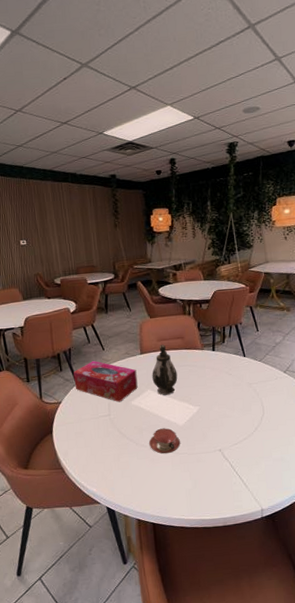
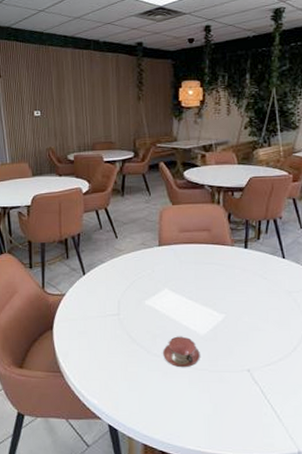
tissue box: present [73,360,138,403] -> none [81,249,154,301]
teapot: present [152,344,178,395] -> none [170,236,201,297]

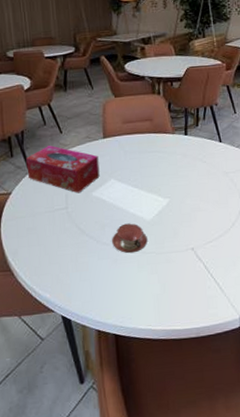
tissue box: none [81,249,154,301] -> present [26,144,100,194]

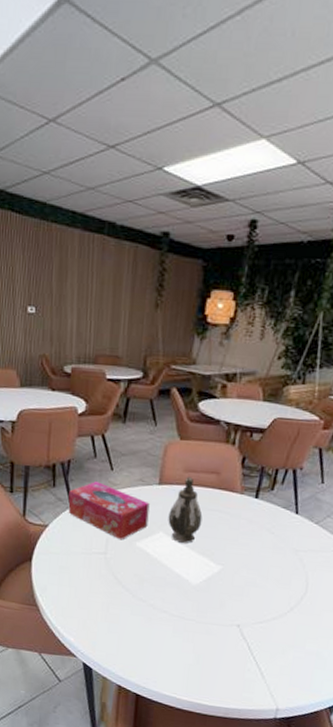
teacup: present [111,223,148,254] -> none [148,583,189,616]
teapot: none [116,127,145,185] -> present [168,477,203,543]

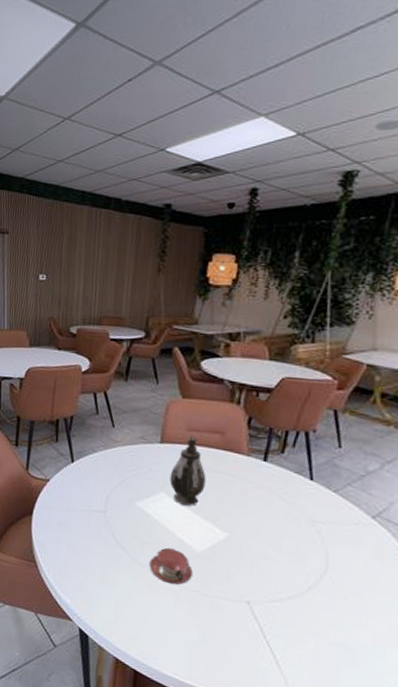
tissue box: present [68,480,150,540] -> none [69,437,151,499]
teacup: none [148,583,189,616] -> present [148,547,193,585]

